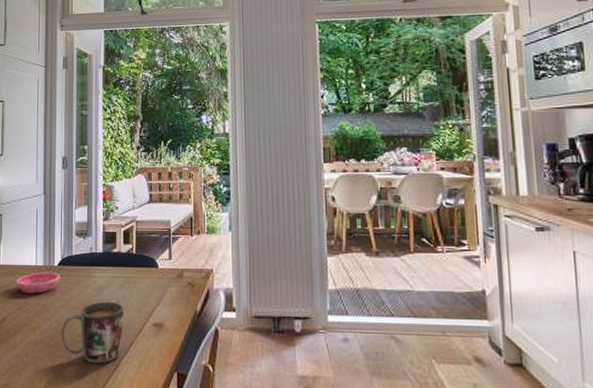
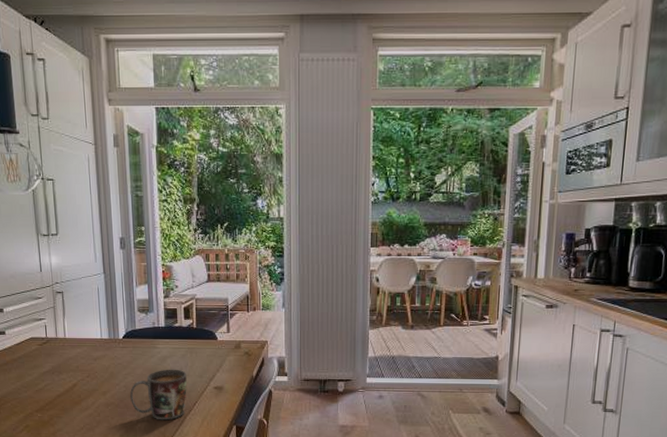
saucer: present [15,272,60,294] -> none [82,344,126,363]

